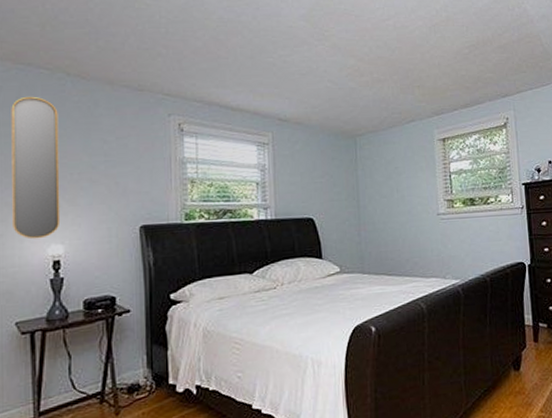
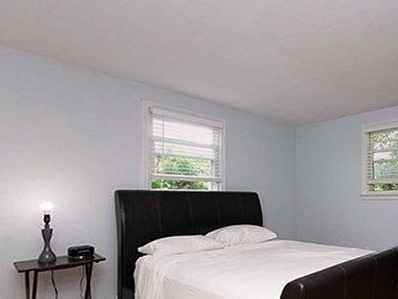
home mirror: present [11,96,61,239] -> none [11,77,51,196]

